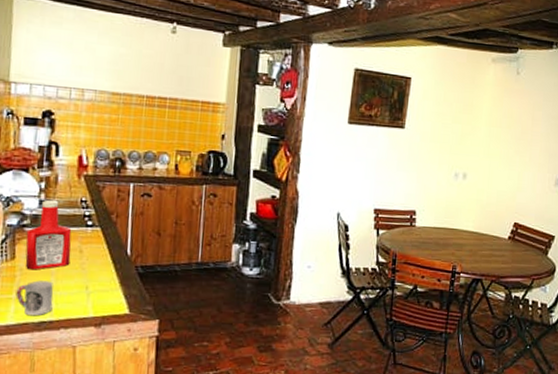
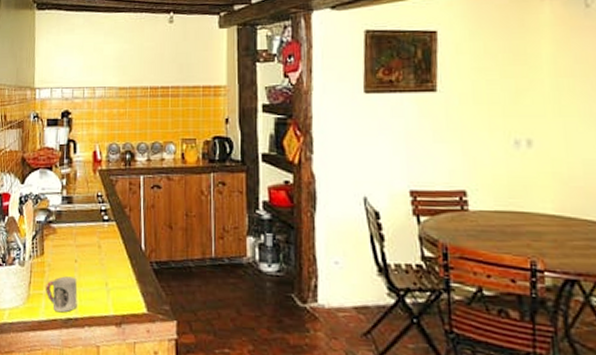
ketchup bottle: present [25,199,72,270] -> none [52,195,91,266]

